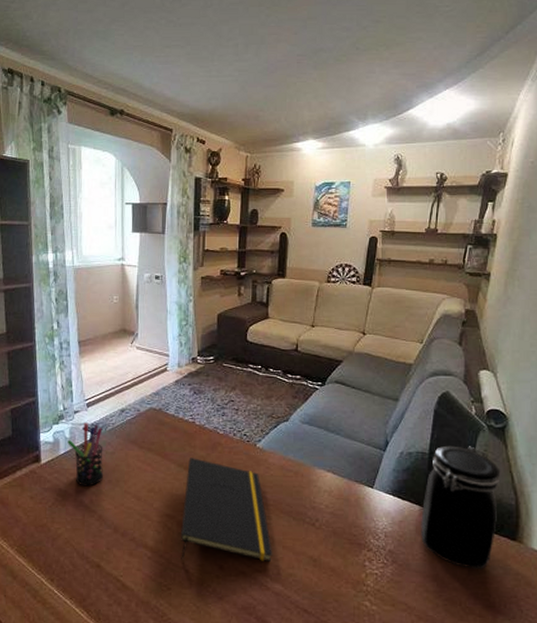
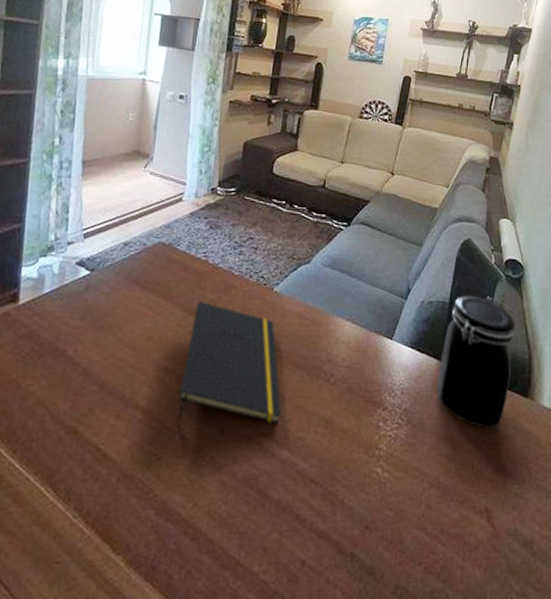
pen holder: present [67,422,104,487] -> none [55,256,100,333]

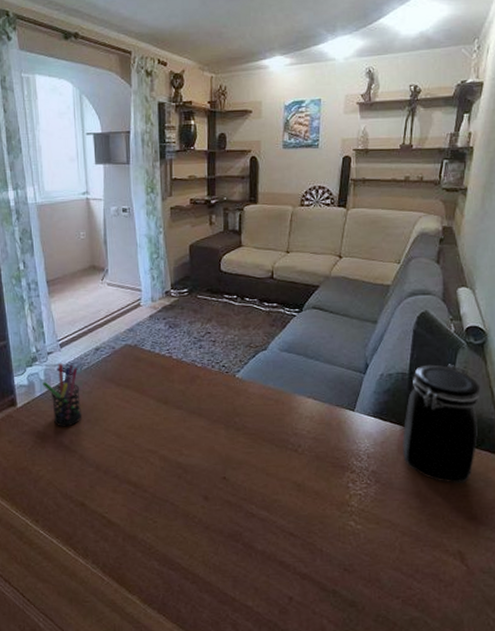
pen holder: none [55,256,100,333] -> present [43,363,82,427]
notepad: present [176,301,282,423] -> none [163,392,257,494]

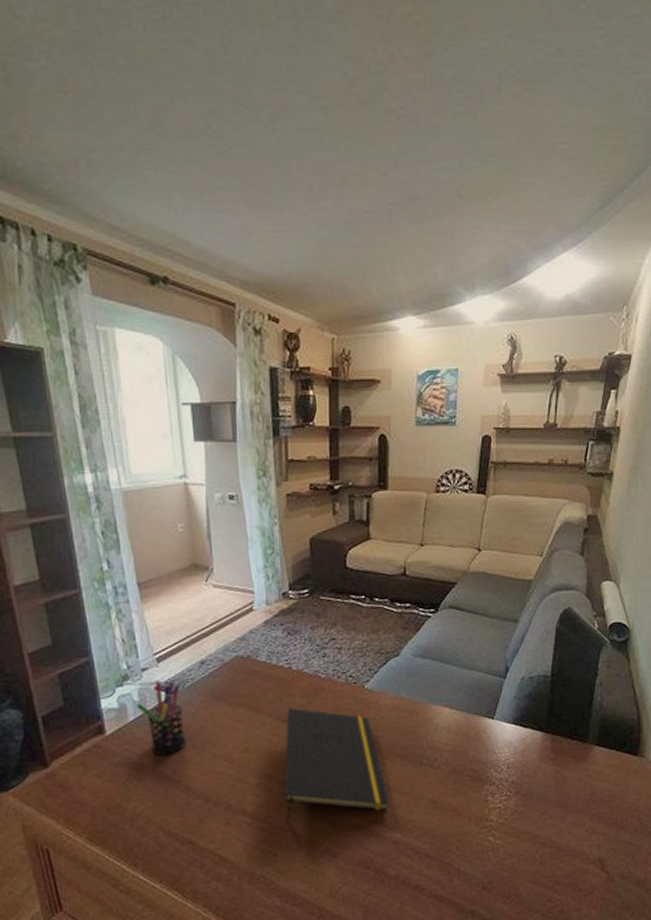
notepad: none [163,392,257,494] -> present [283,708,390,823]
jar: present [403,364,481,483] -> none [544,664,623,789]

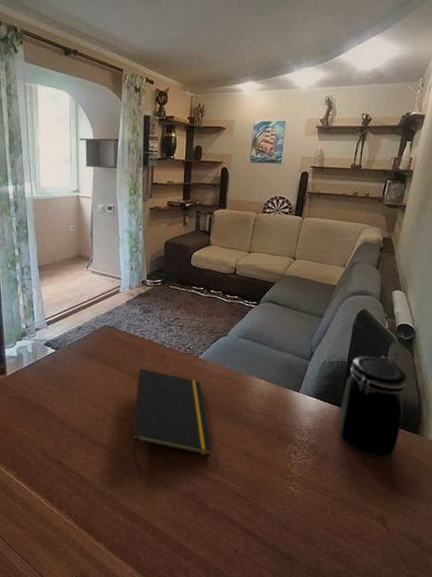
pen holder: present [137,680,187,756] -> none [30,339,64,395]
jar: none [544,664,623,789] -> present [338,355,407,458]

